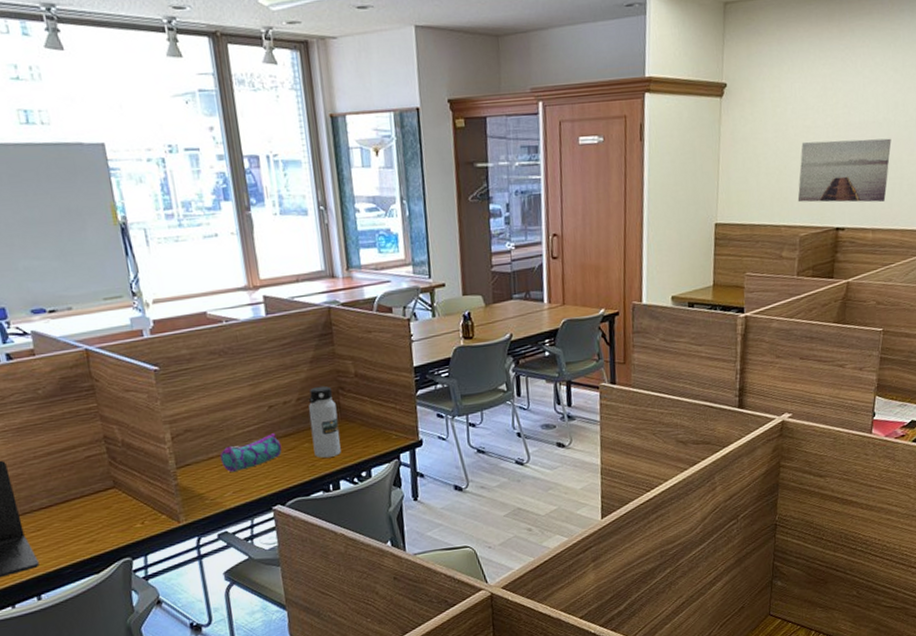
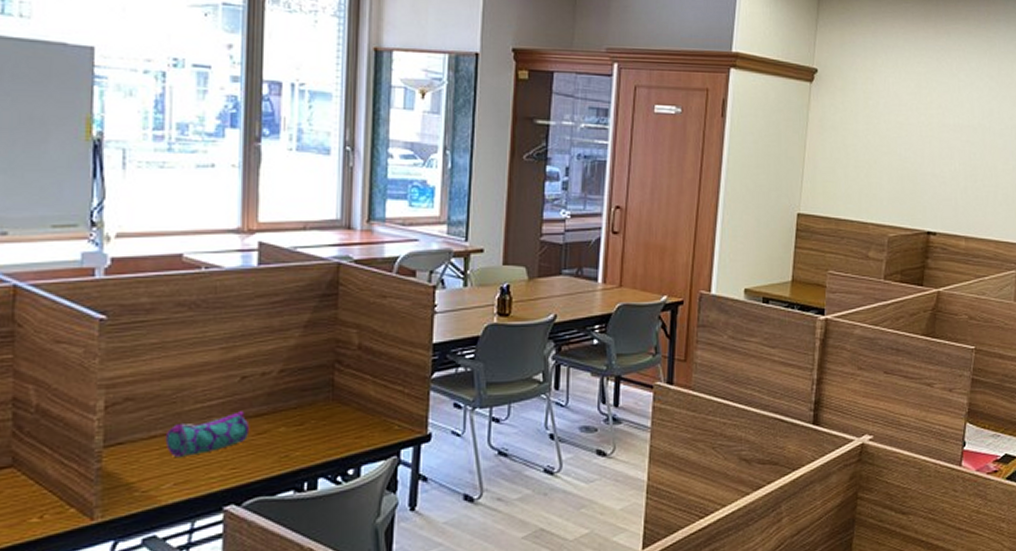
water bottle: present [308,385,341,458] -> none [291,357,328,447]
wall art: present [797,138,892,203] -> none [887,138,986,209]

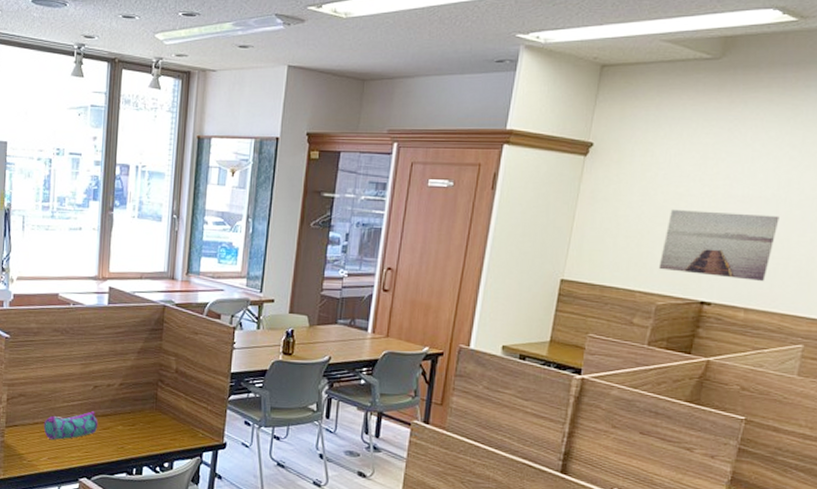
wall art: none [887,138,986,209] -> present [658,209,780,281]

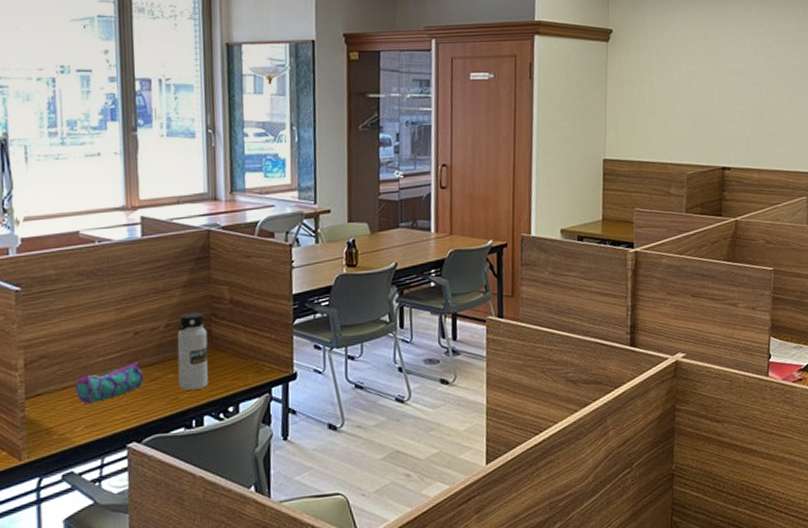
water bottle: none [125,375,153,443] -> present [177,312,209,391]
wall art: present [658,209,780,281] -> none [683,85,771,144]

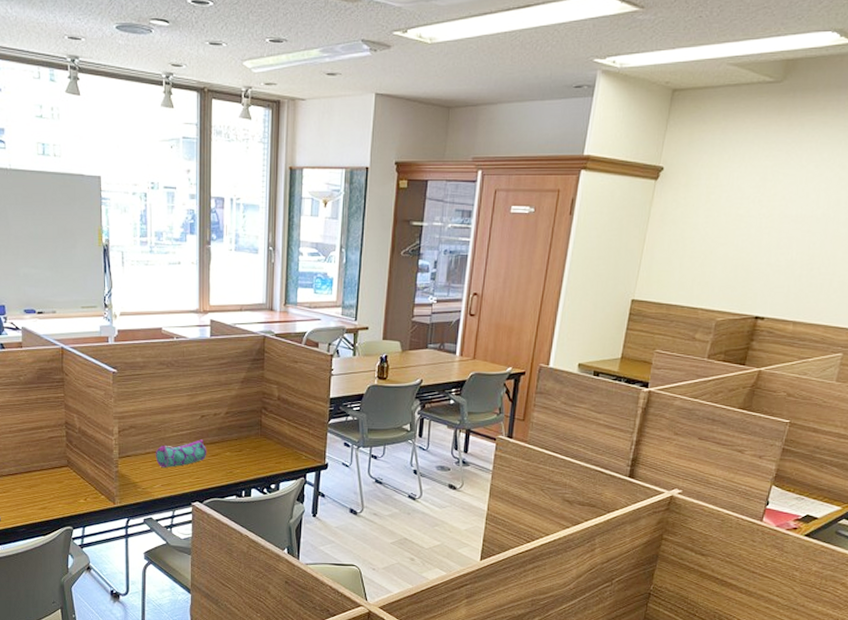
water bottle: present [177,312,209,391] -> none [234,404,258,467]

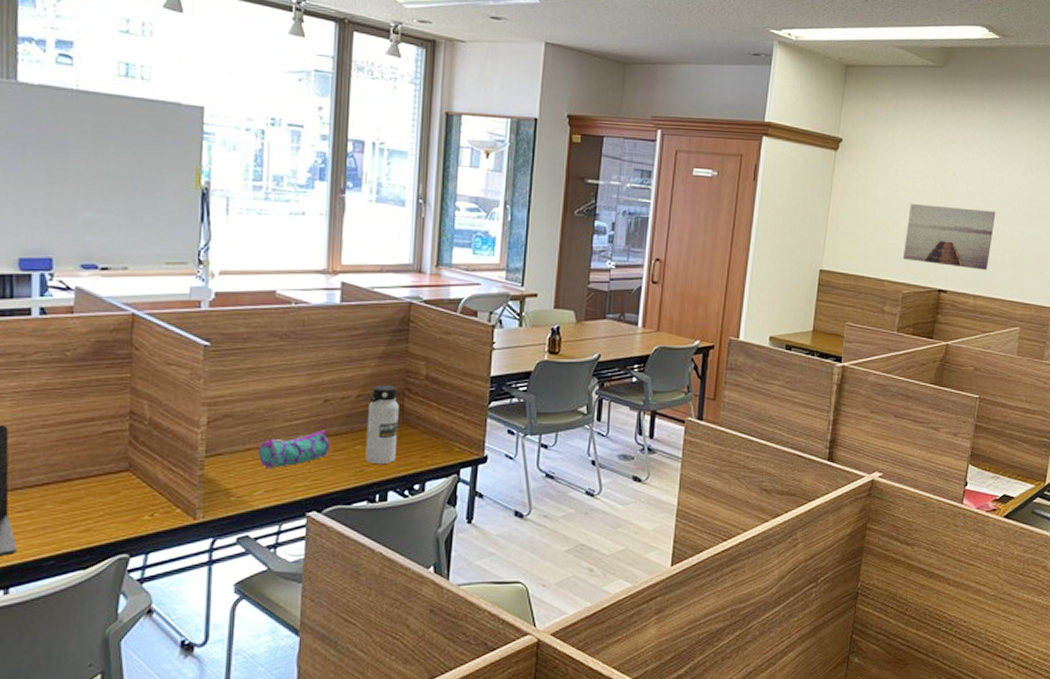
water bottle: none [234,404,258,467] -> present [365,384,399,464]
wall art: none [719,229,828,296] -> present [903,203,996,270]

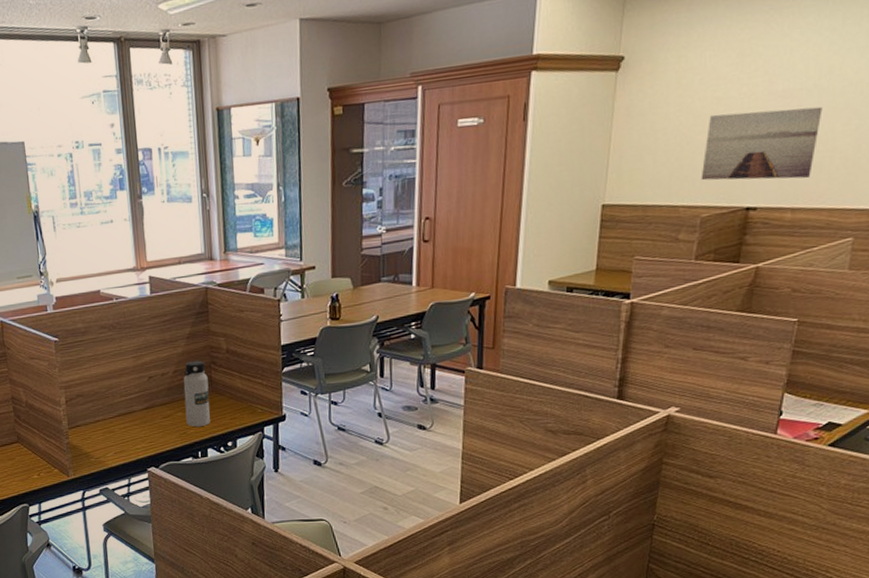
pencil case: present [258,430,330,469] -> none [105,402,158,436]

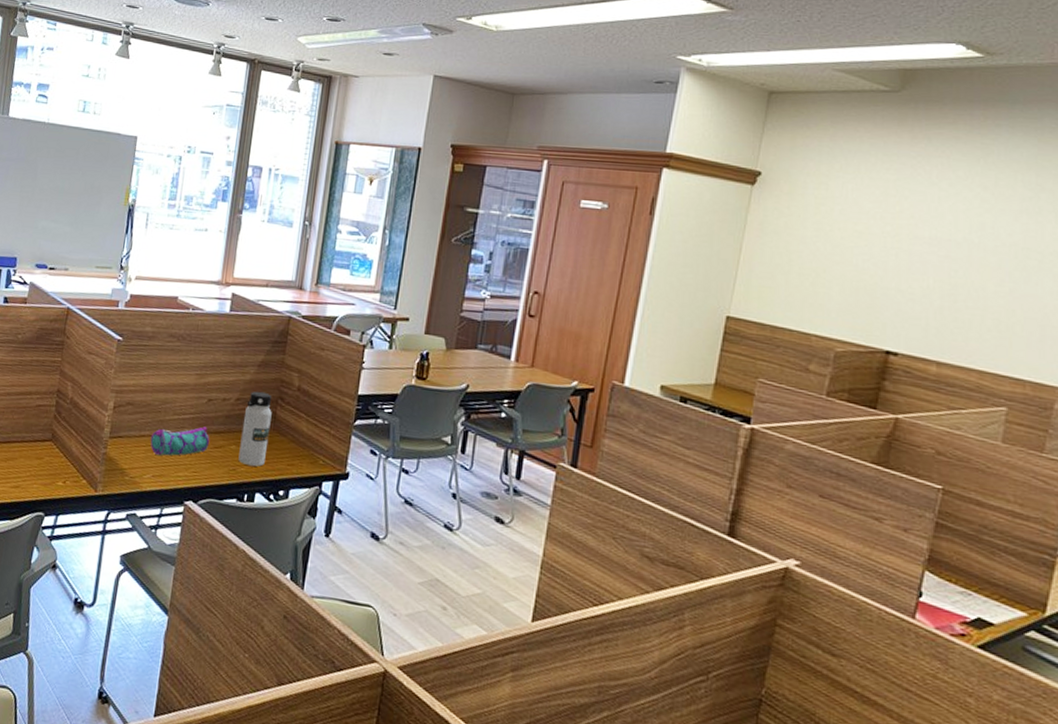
pencil case: none [105,402,158,436] -> present [150,426,210,456]
wall art: present [701,106,823,181] -> none [837,247,973,332]

